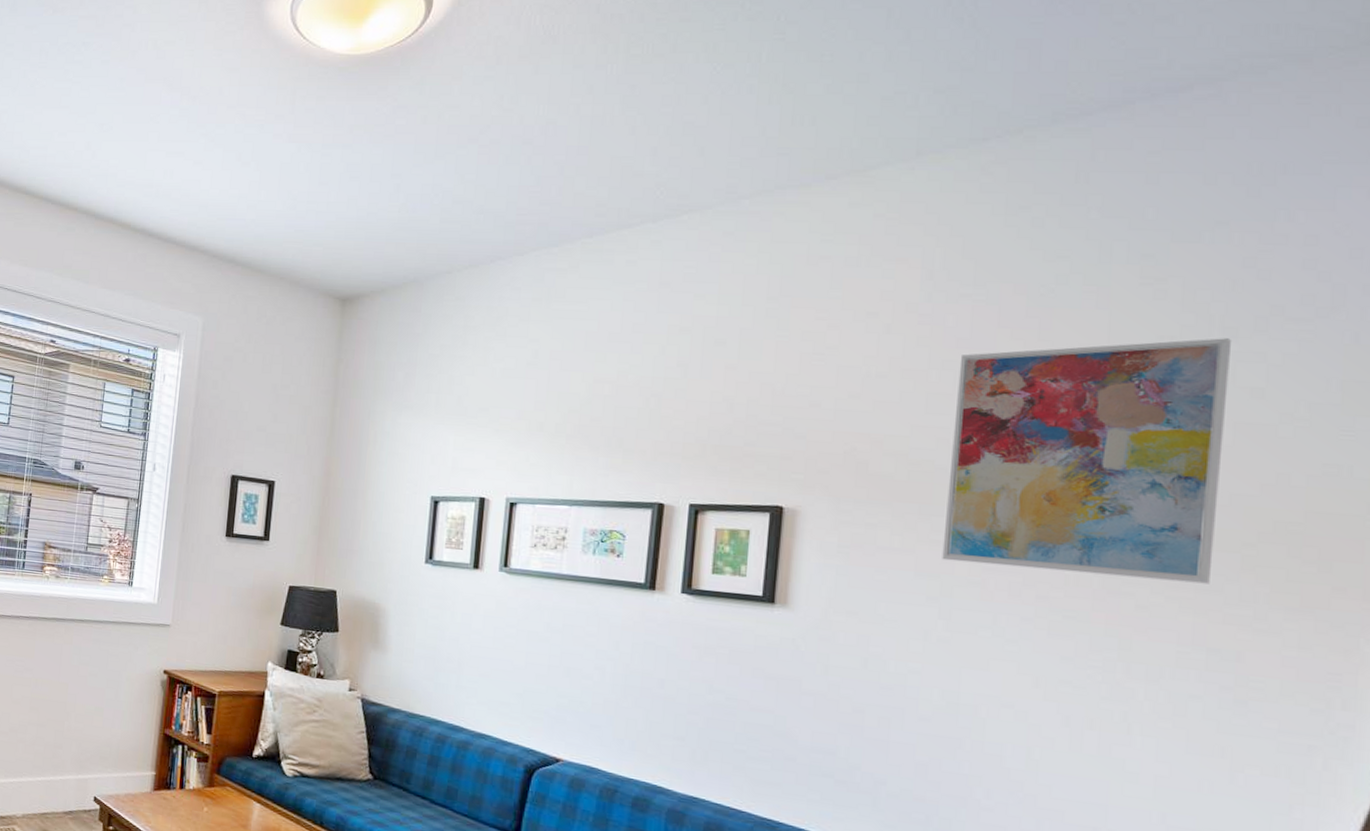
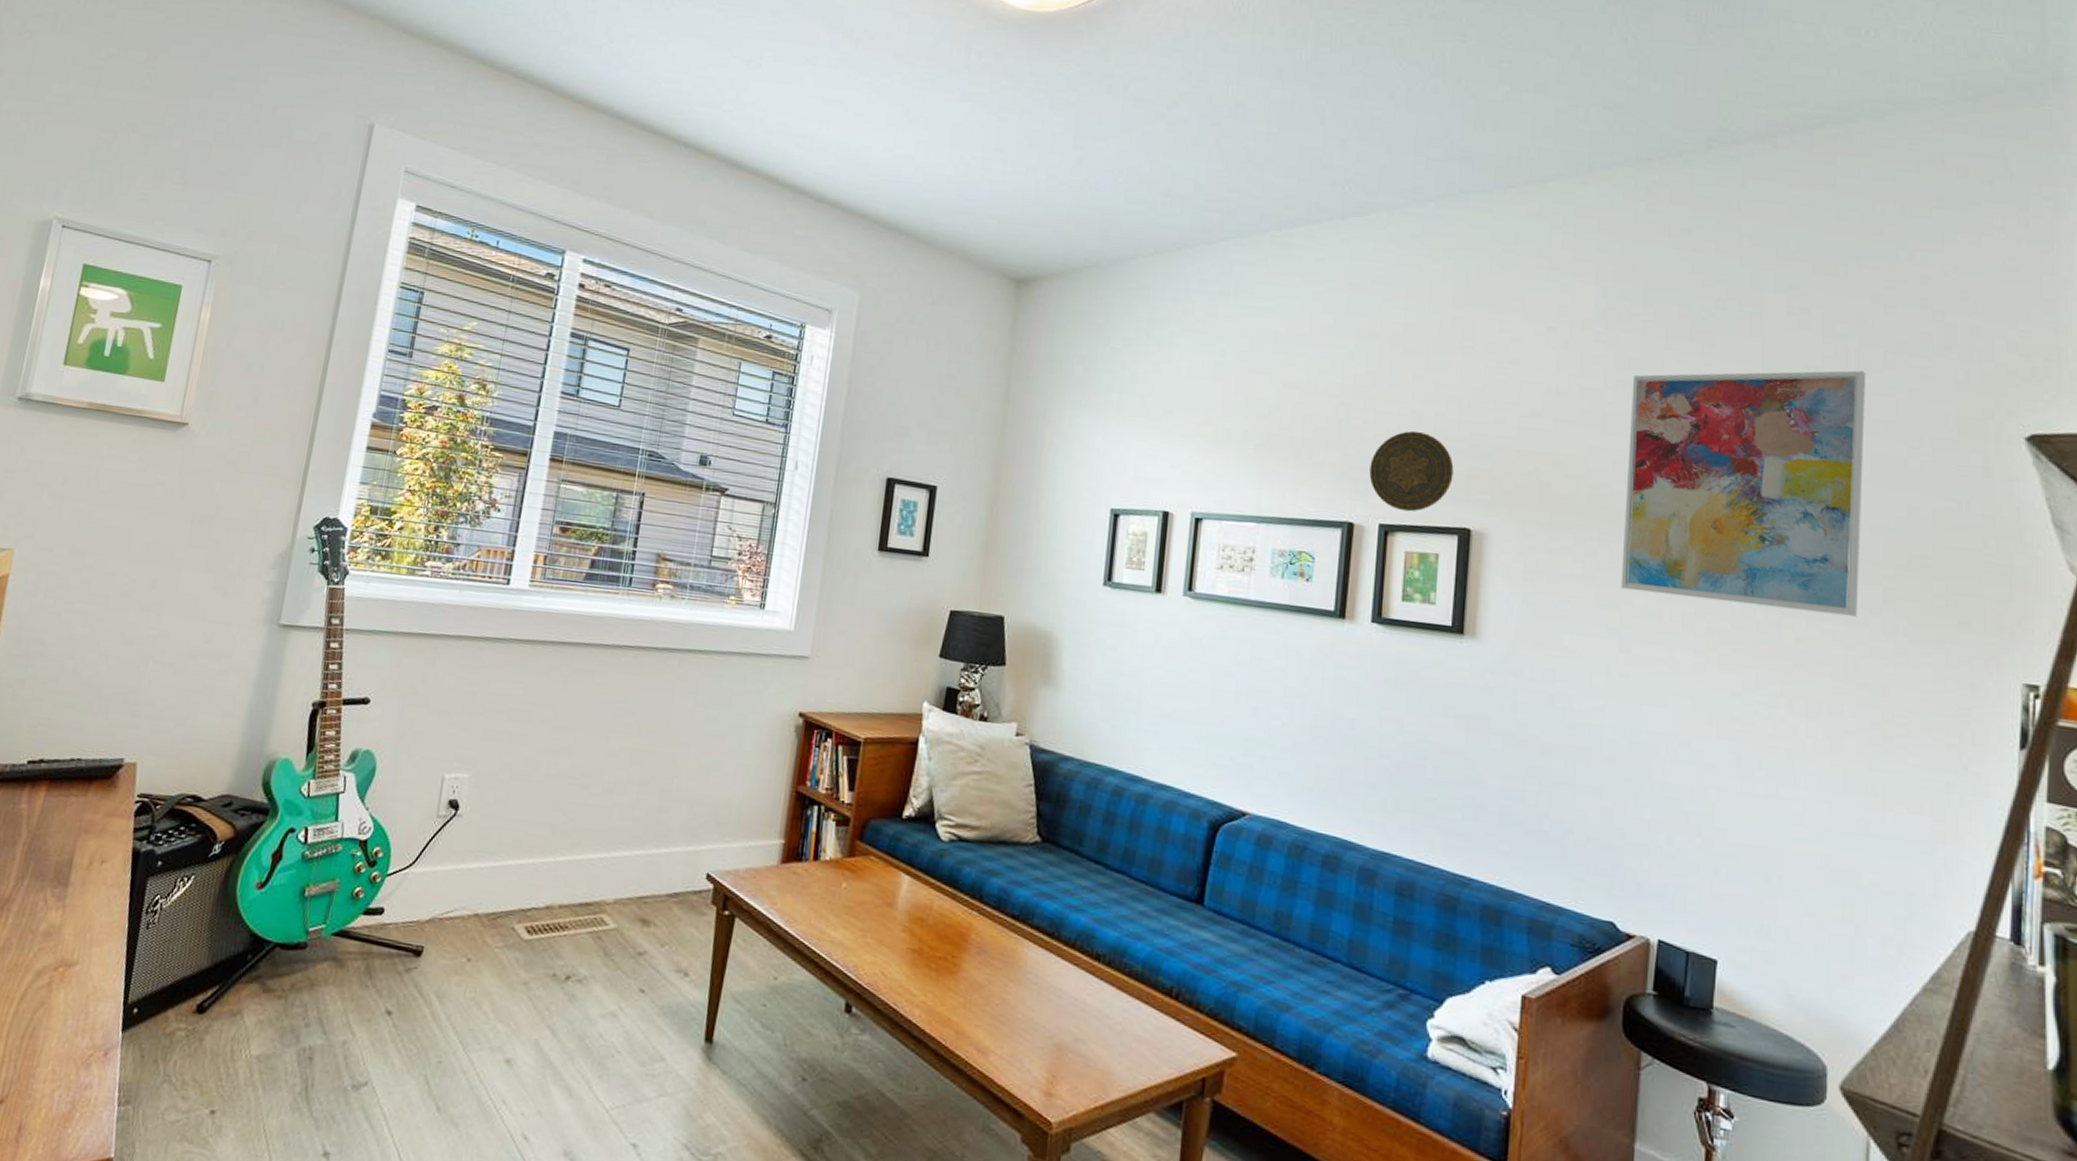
decorative plate: none [680,417,766,492] -> present [1369,430,1454,512]

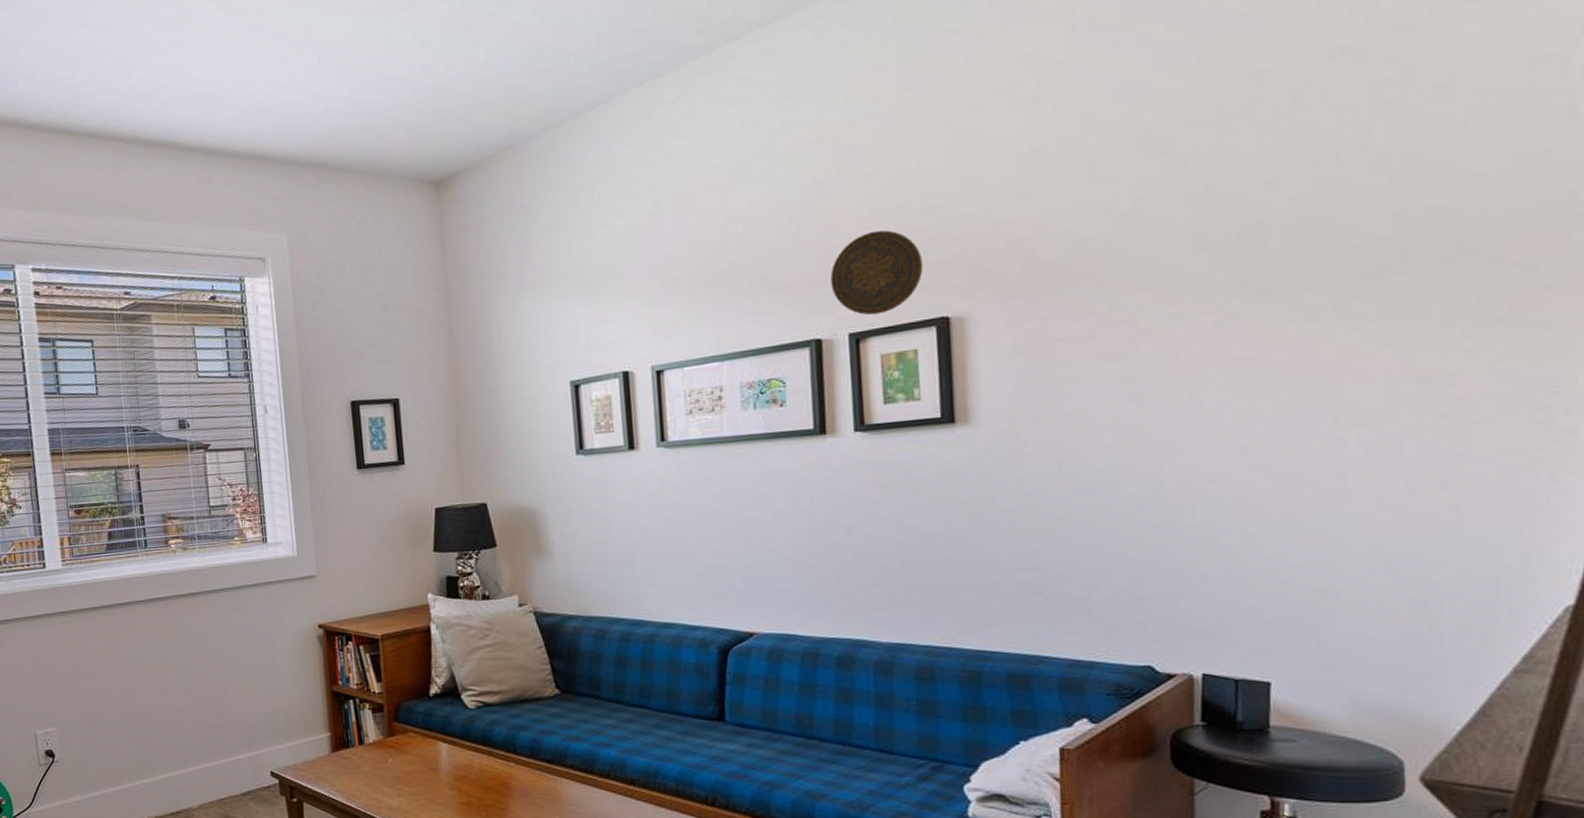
wall art: present [1621,370,1867,617] -> none [1117,35,1413,340]

